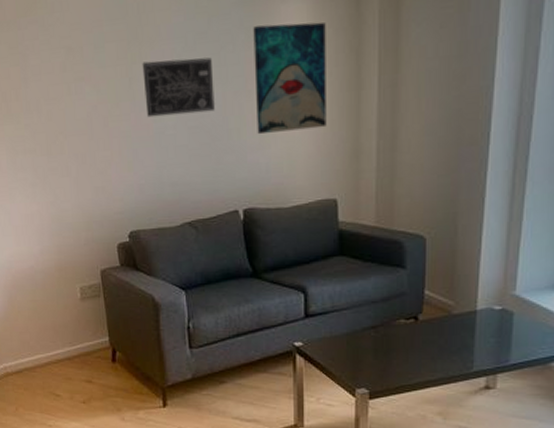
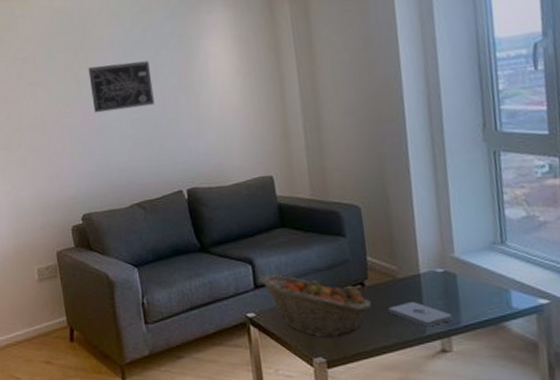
wall art: present [253,22,327,135] -> none [183,27,256,123]
fruit basket: none [311,304,422,370] -> present [260,274,371,338]
notepad: none [438,338,502,364] -> present [387,302,453,327]

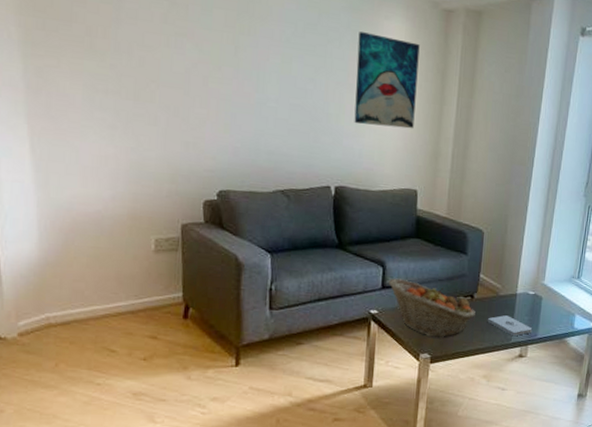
wall art: present [88,60,155,113] -> none [249,35,319,95]
wall art: none [183,27,256,123] -> present [354,32,420,129]

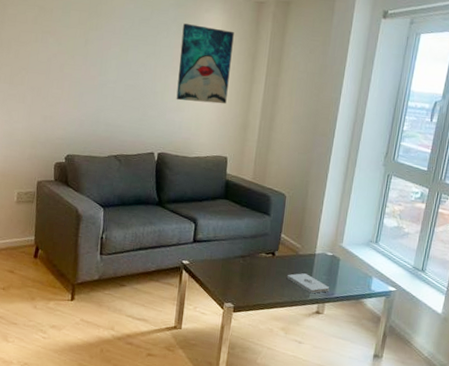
fruit basket: present [388,278,476,338] -> none [199,233,276,290]

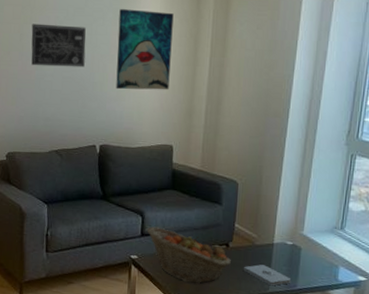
wall art: none [95,30,150,77] -> present [31,23,86,67]
fruit basket: none [199,233,276,290] -> present [146,226,231,284]

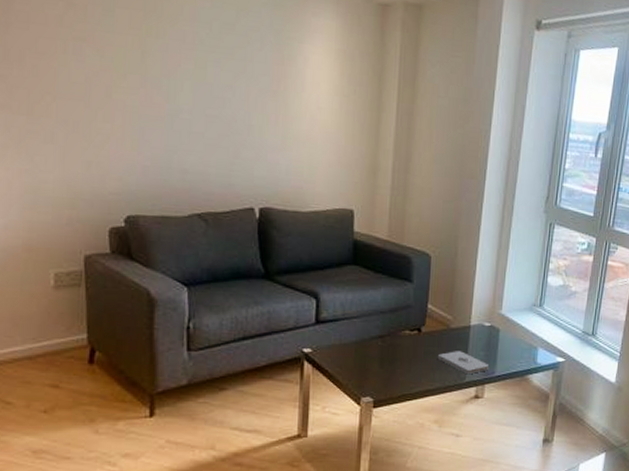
wall art: present [31,23,86,67] -> none [158,38,238,104]
wall art: present [116,9,174,90] -> none [279,31,353,141]
fruit basket: present [146,226,231,284] -> none [322,311,424,379]

